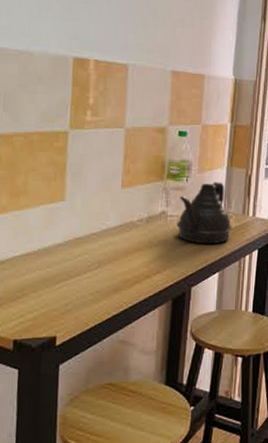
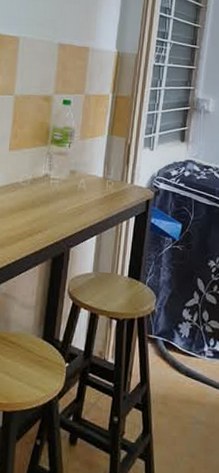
teapot: present [177,182,232,244] -> none [58,149,111,209]

